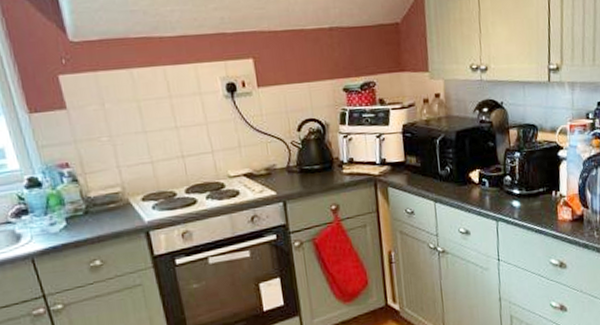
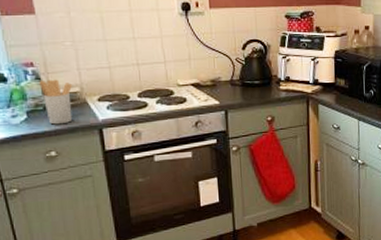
utensil holder: none [76,179,116,231] -> present [39,79,73,125]

